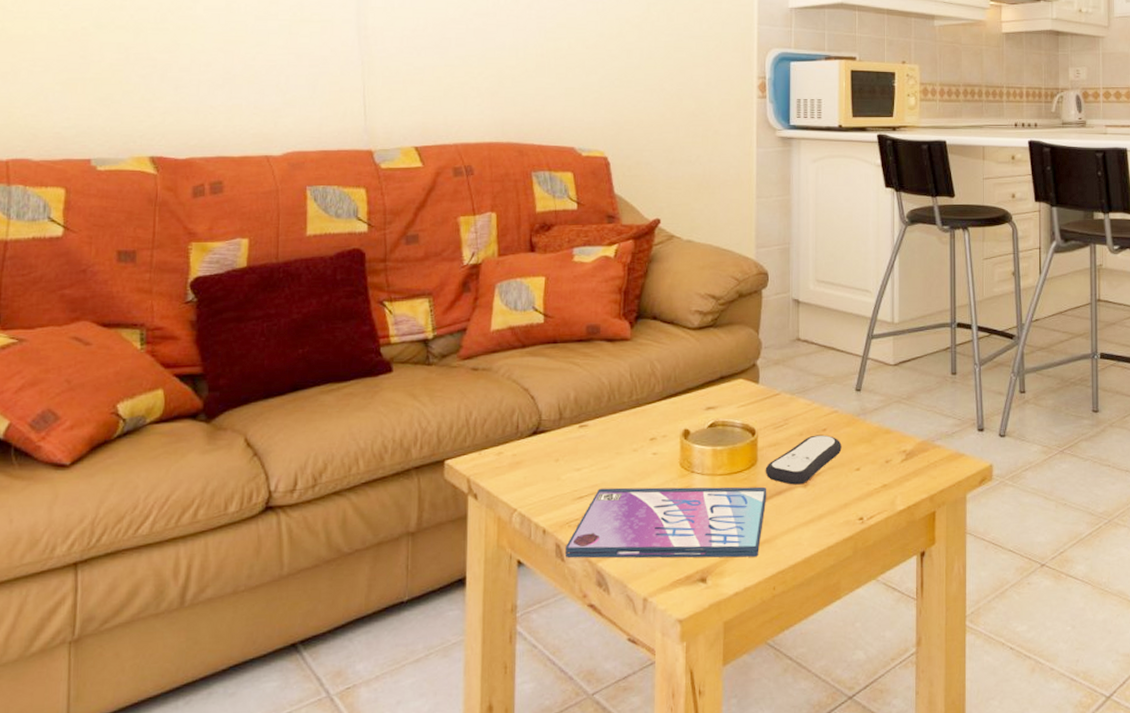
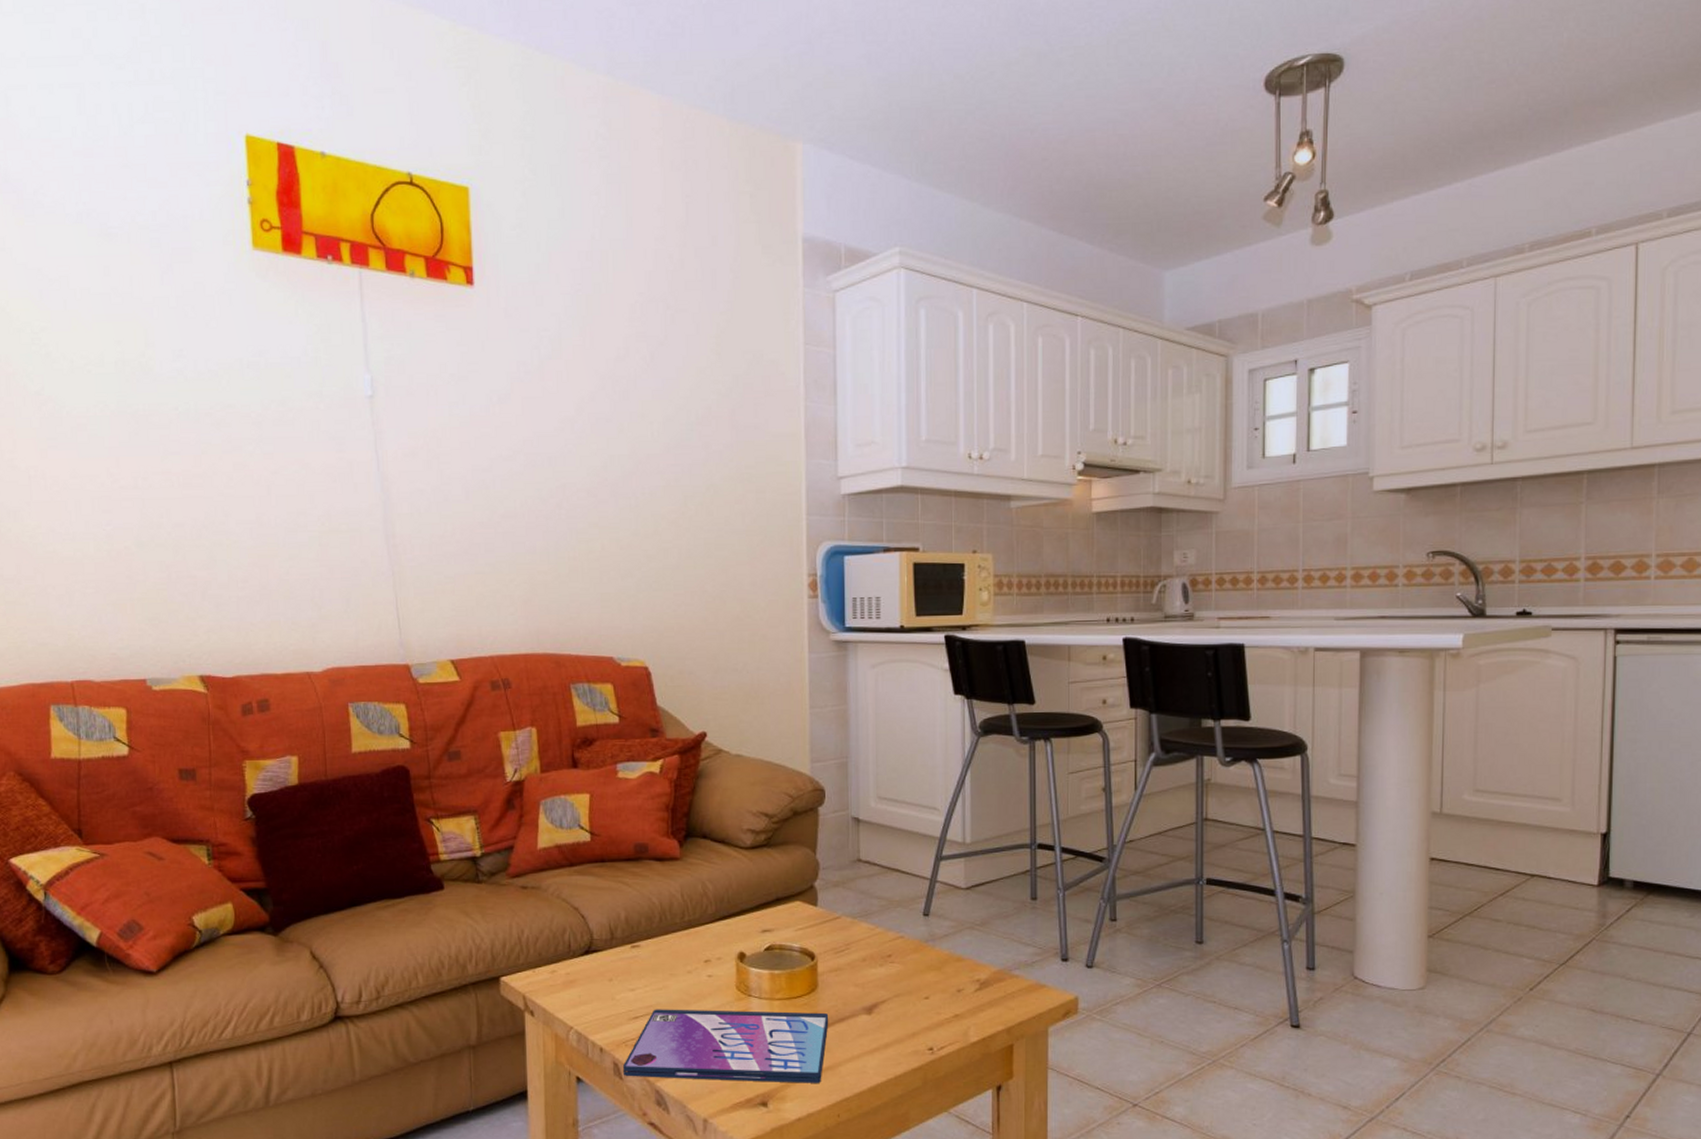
remote control: present [765,434,842,485] -> none [826,961,909,1012]

